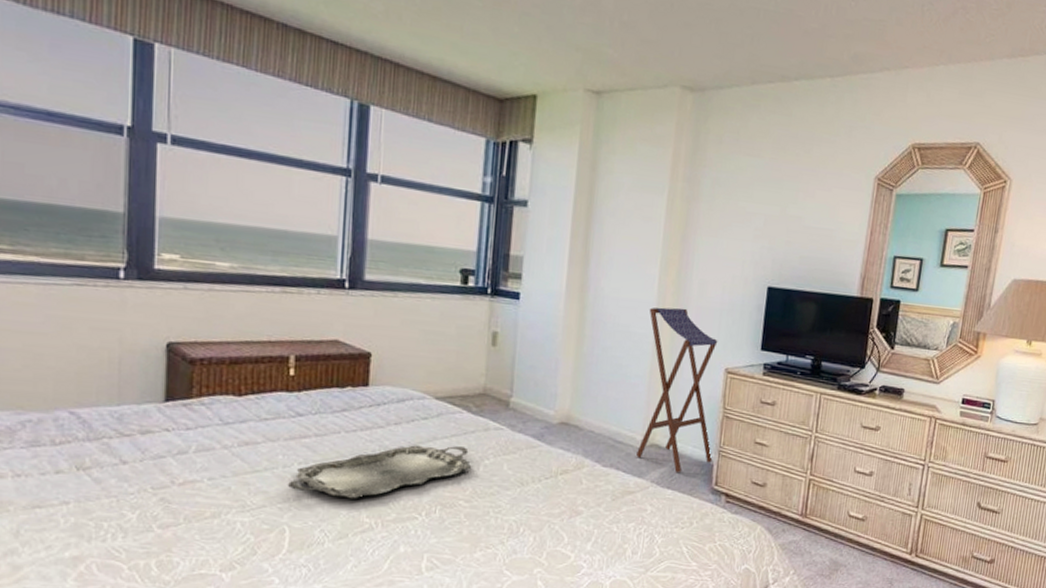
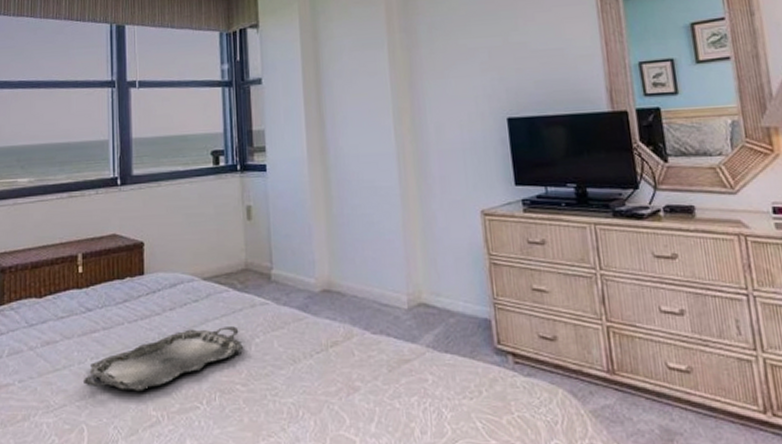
stool: present [636,307,718,472] -> none [390,154,489,333]

